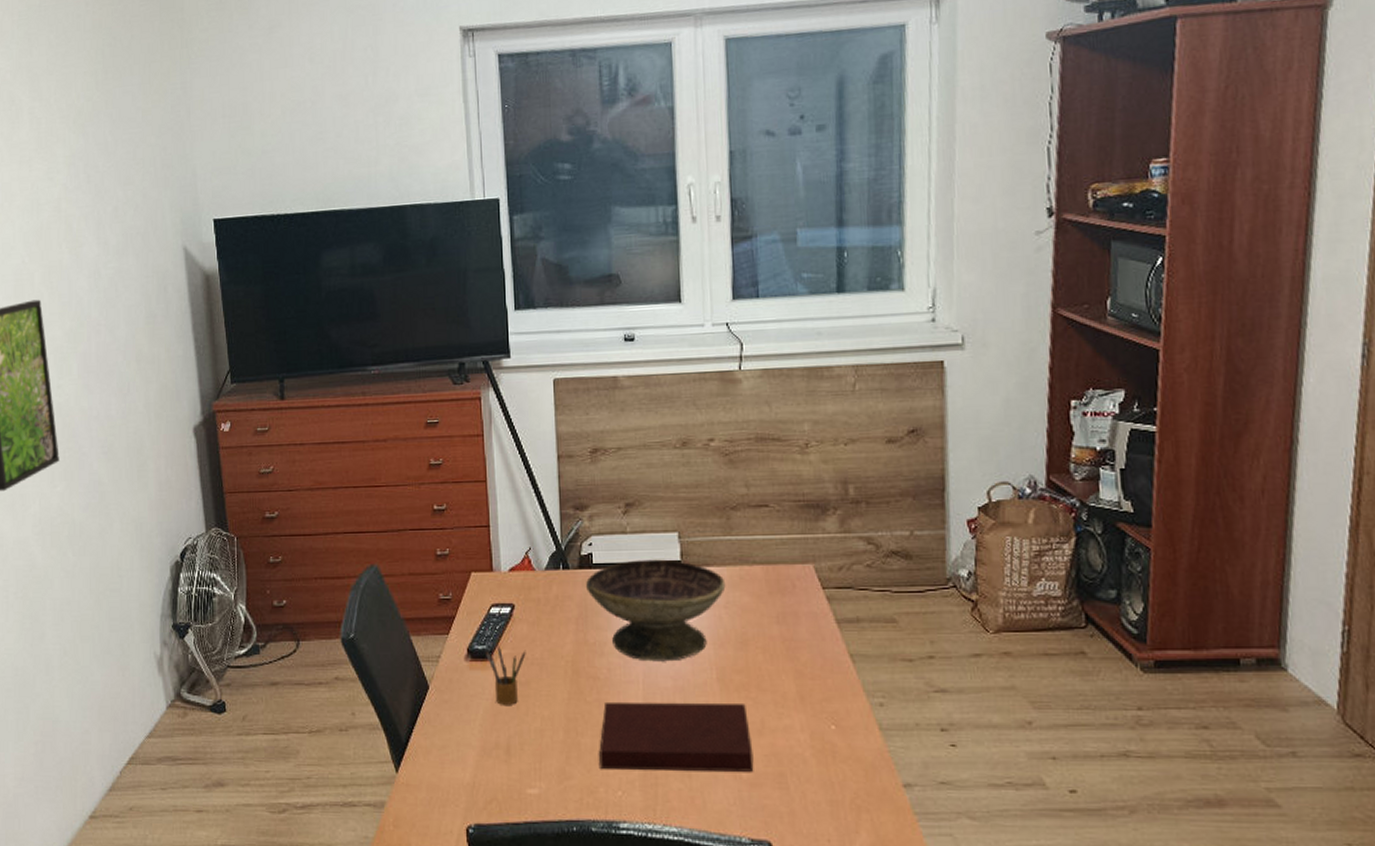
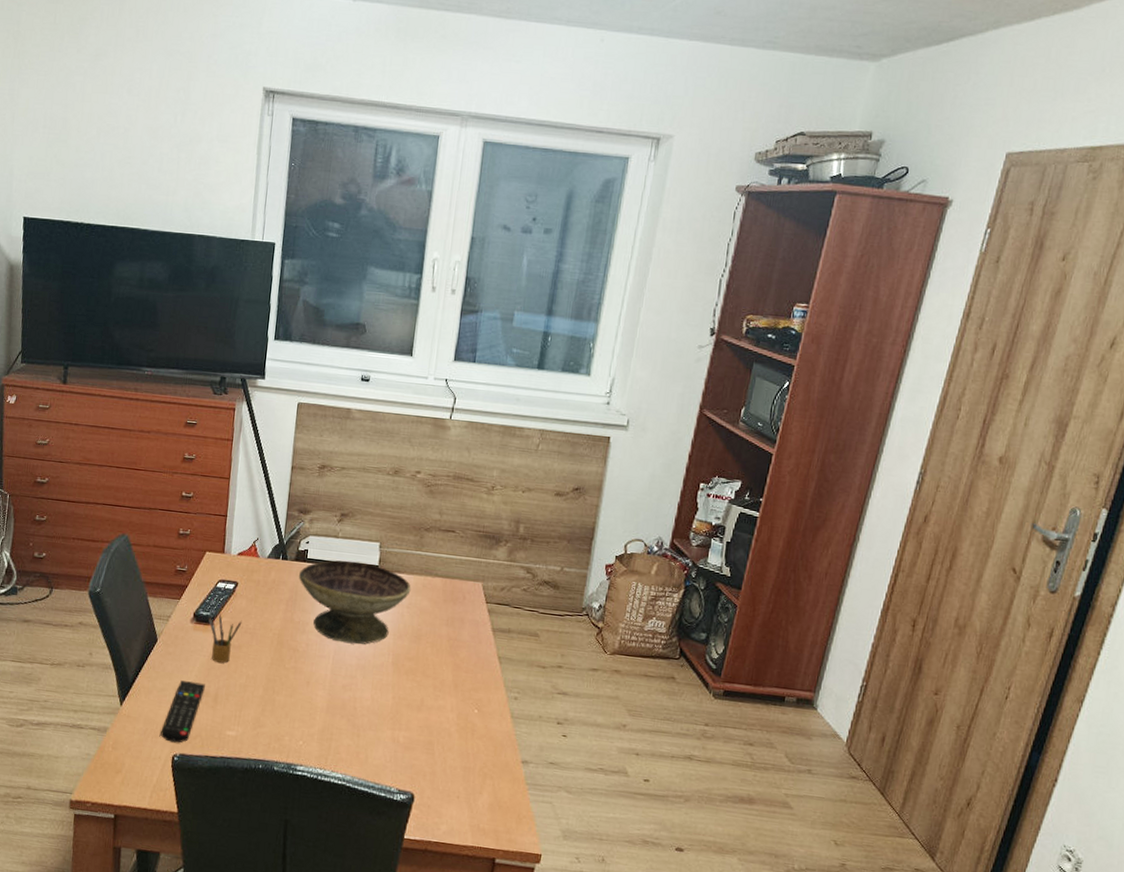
remote control: none [448,733,493,811] -> present [160,680,205,743]
notebook: present [599,701,754,772] -> none [288,669,412,738]

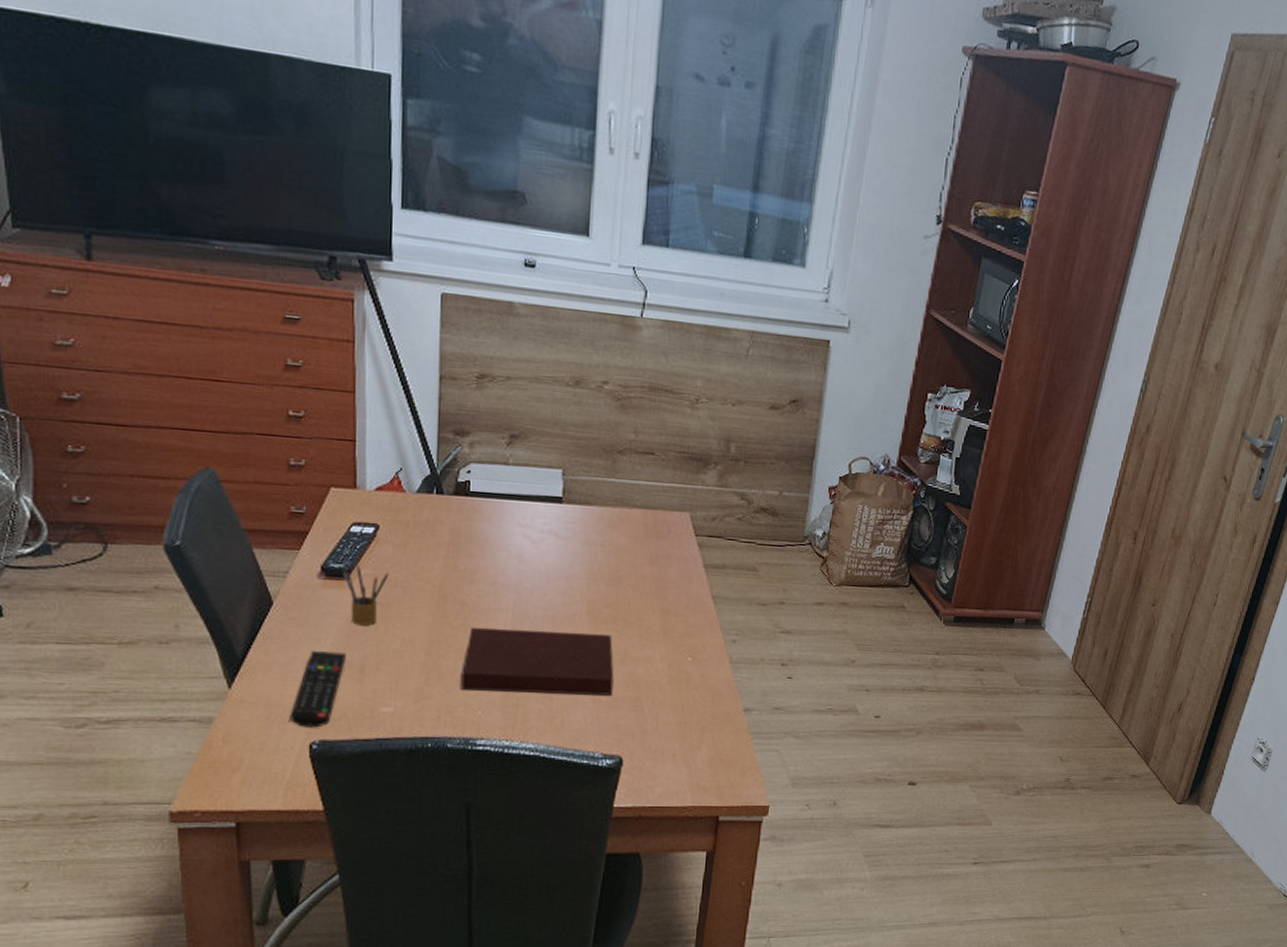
notebook: none [288,669,412,738] -> present [461,627,614,696]
decorative bowl: present [299,560,411,645] -> none [461,492,605,593]

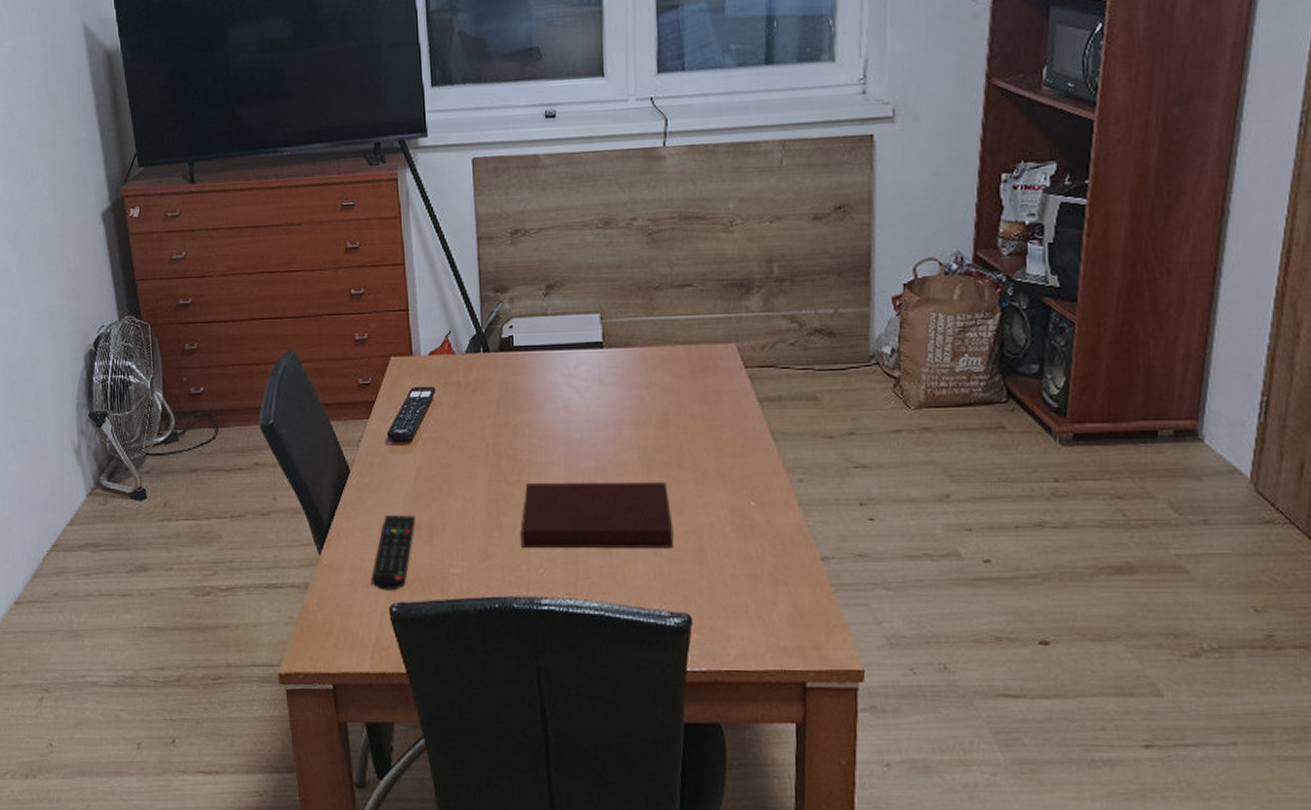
pencil box: present [343,565,389,626] -> none [407,429,447,487]

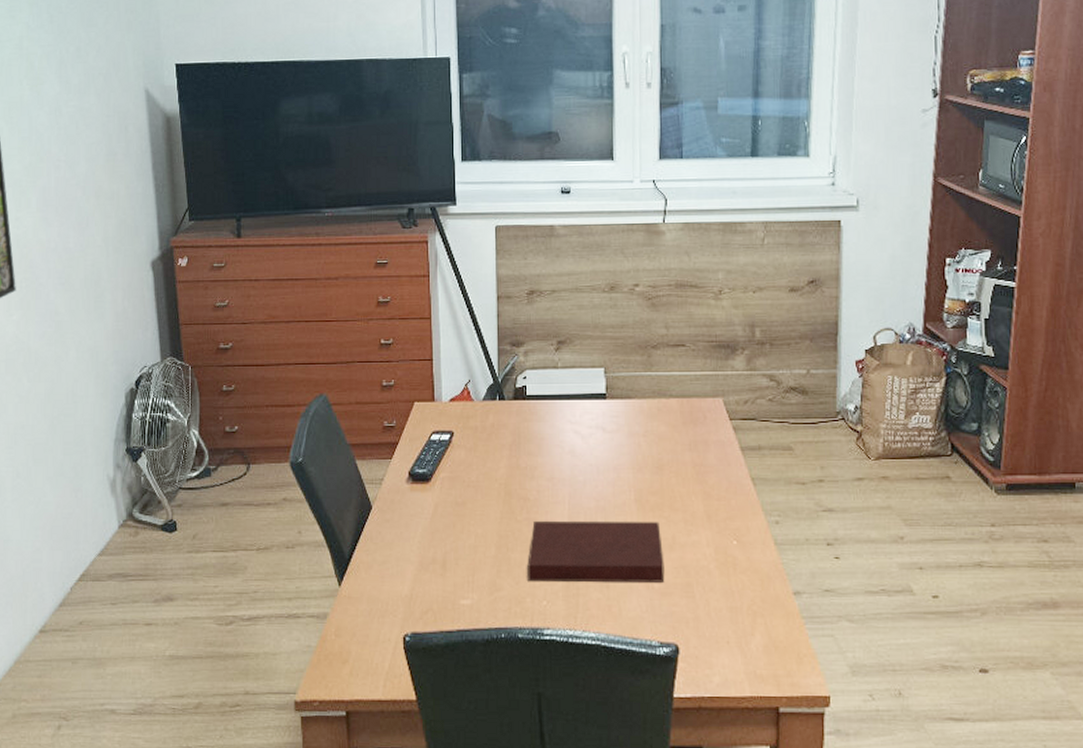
remote control: present [371,515,415,591] -> none [387,549,431,621]

